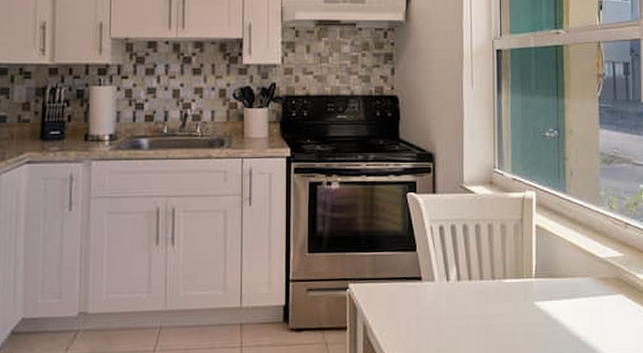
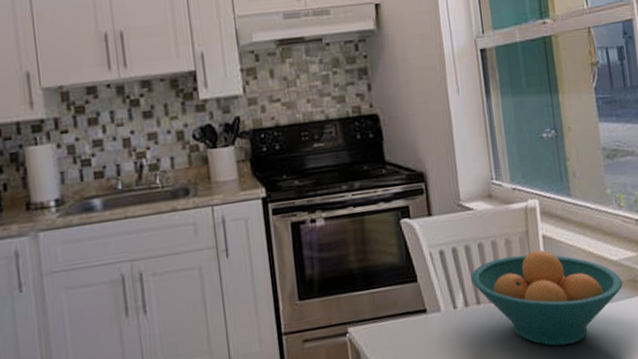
fruit bowl: none [466,238,607,330] -> present [471,250,623,346]

